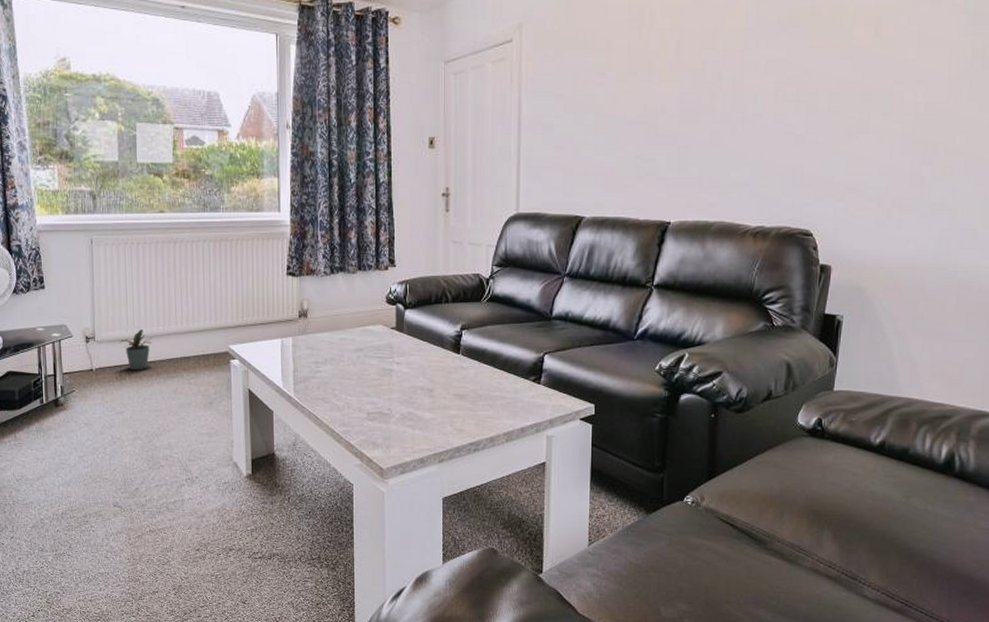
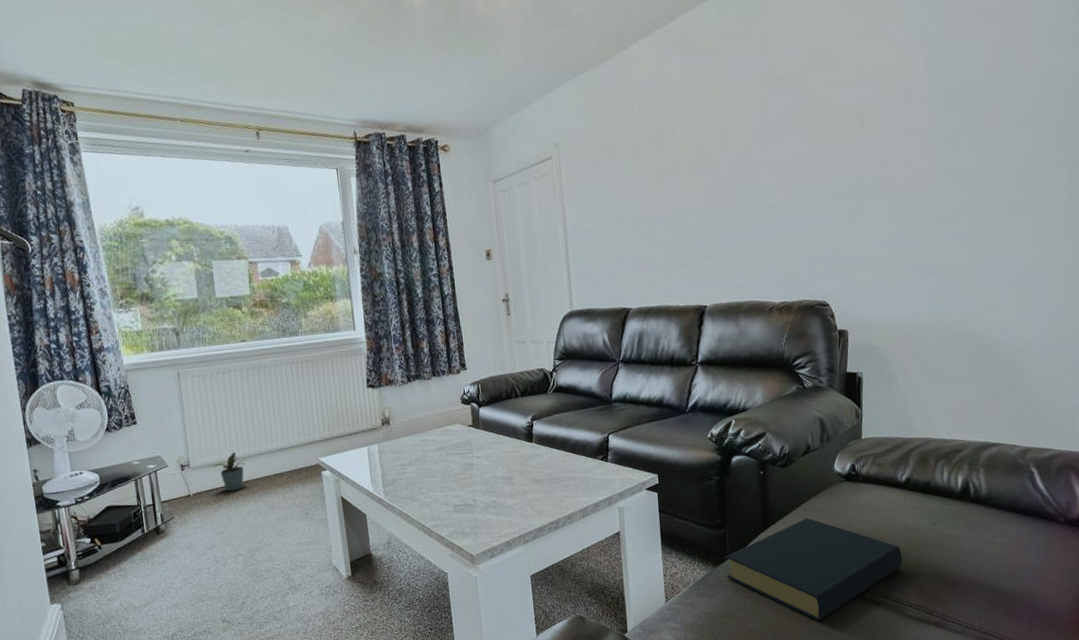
hardback book: none [660,472,865,587] -> present [725,518,902,620]

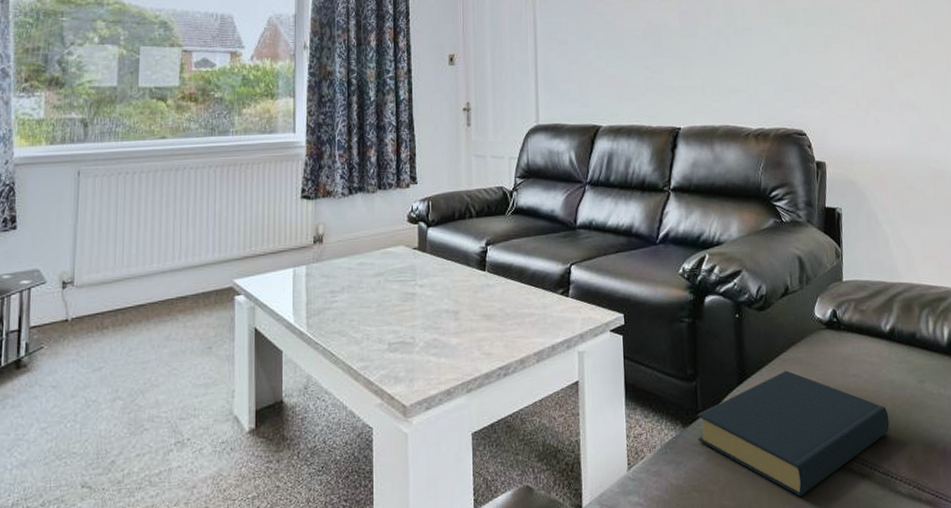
potted plant: present [214,451,246,492] -> none [104,268,145,317]

